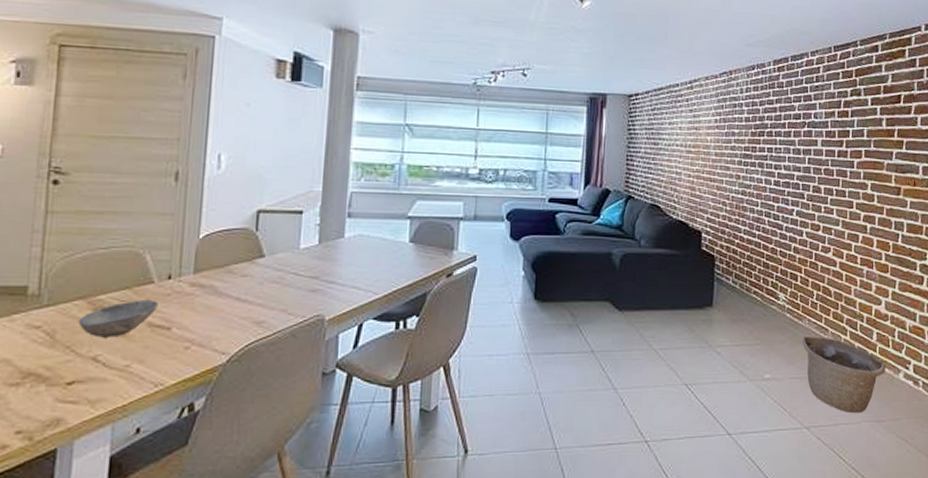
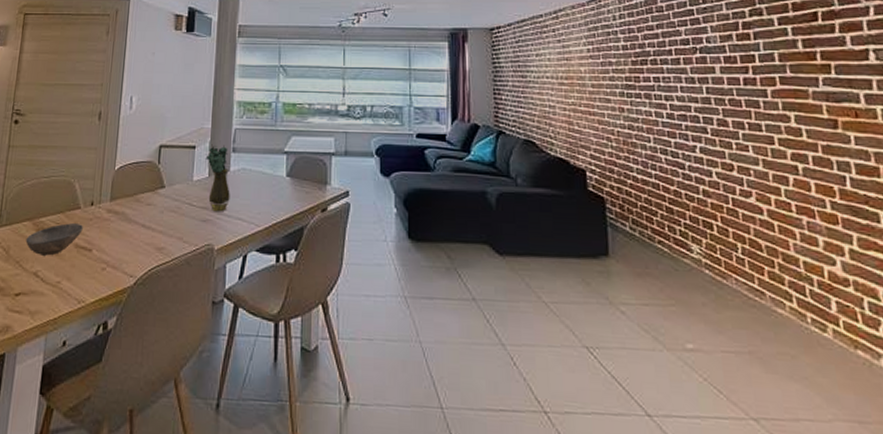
vase: none [316,209,345,281] -> present [207,144,230,212]
basket: present [802,337,885,412] -> none [730,300,859,407]

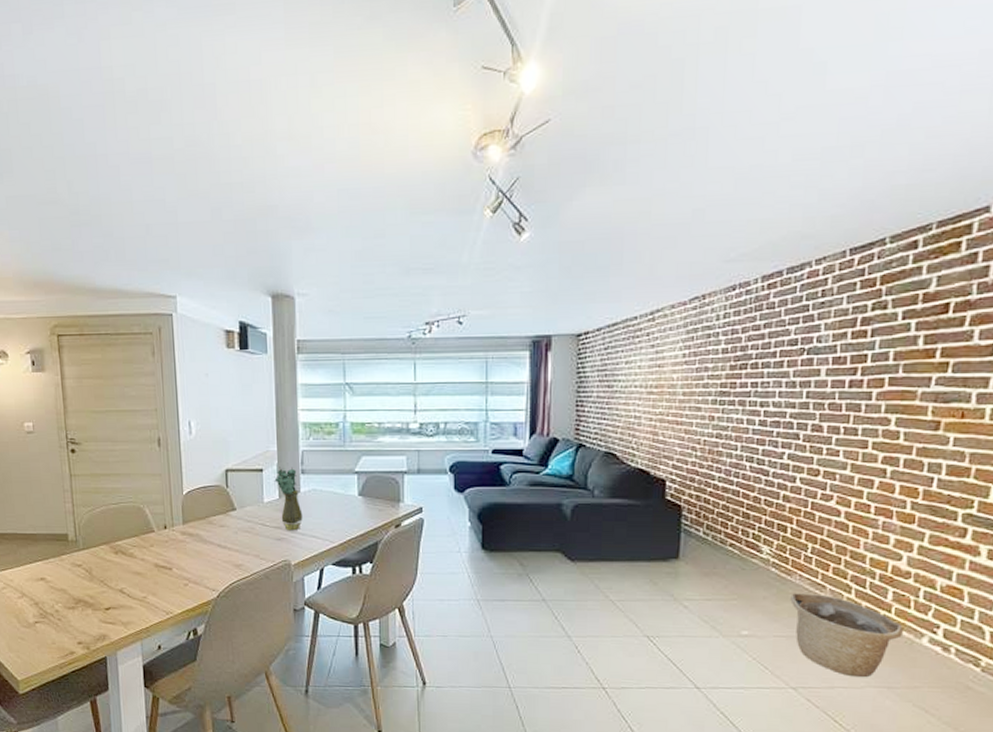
bowl: present [25,223,83,256] -> none [106,546,160,575]
basket: none [730,300,859,407] -> present [790,593,903,677]

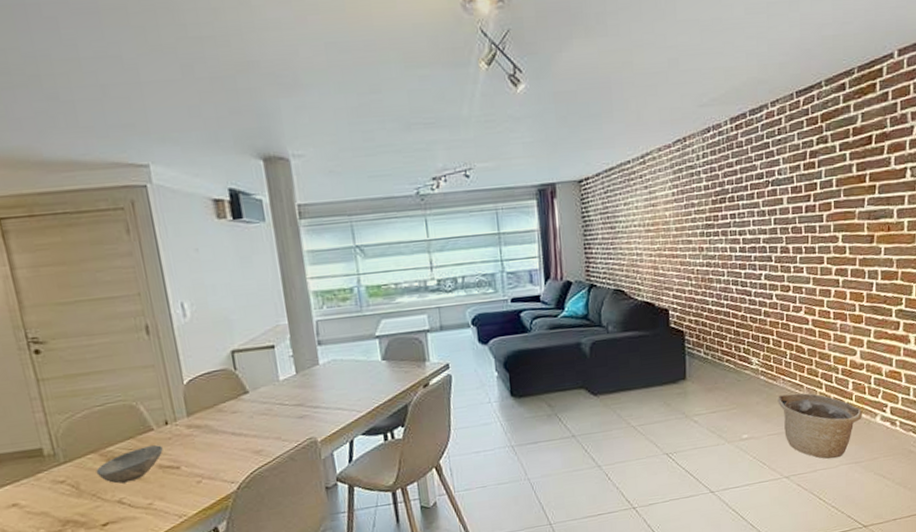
bowl: none [106,546,160,575] -> present [96,445,163,484]
vase: present [275,467,303,531] -> none [289,339,325,407]

